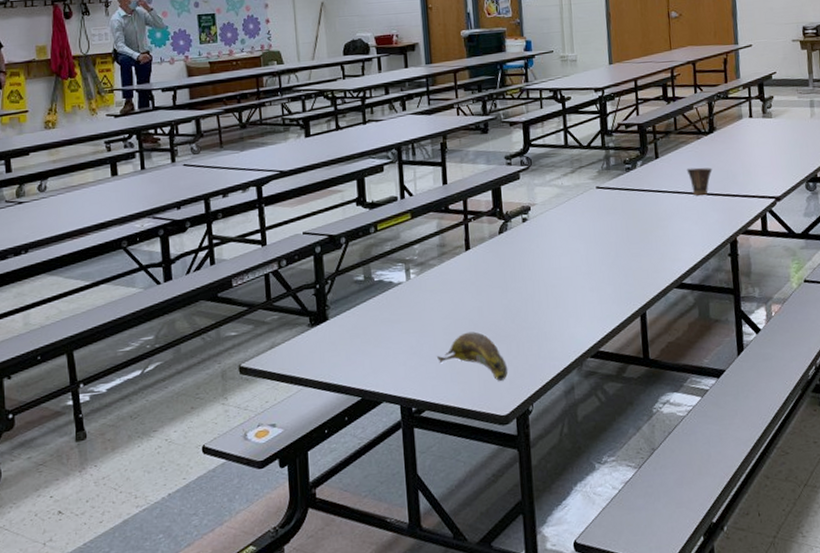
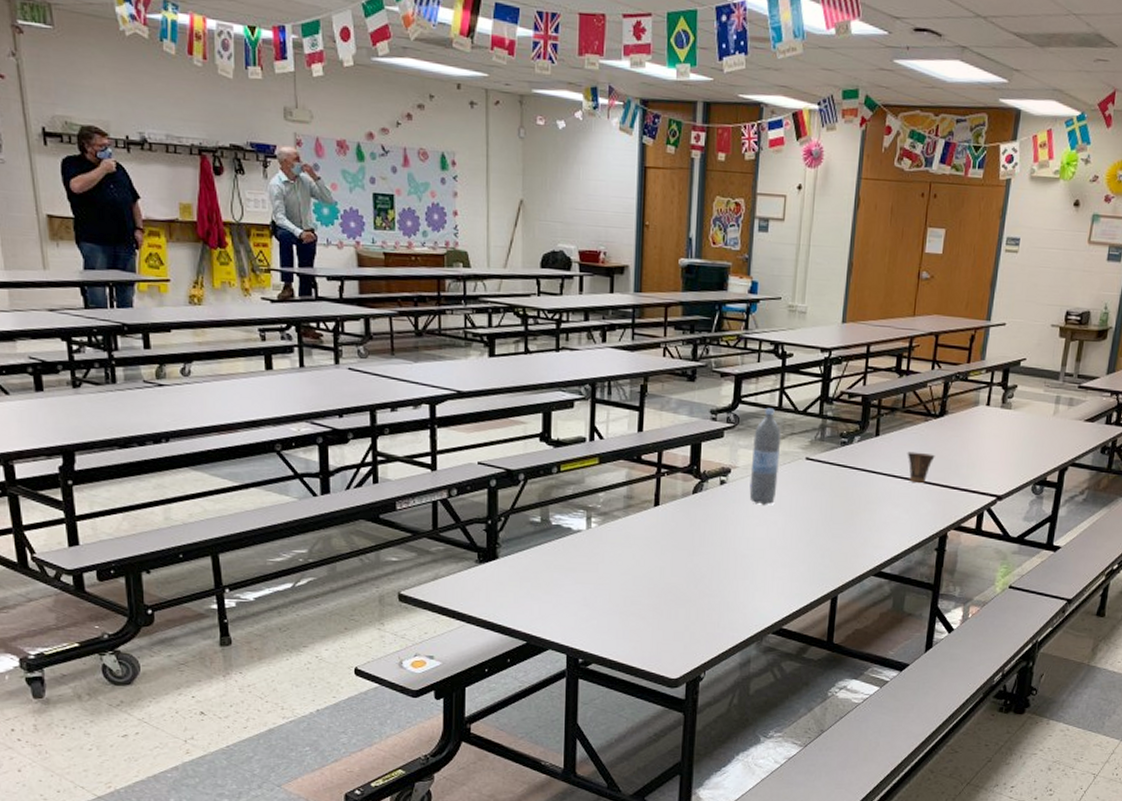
banana: present [437,331,507,381] -> none [611,591,683,644]
water bottle: none [546,146,575,236] -> present [749,407,782,505]

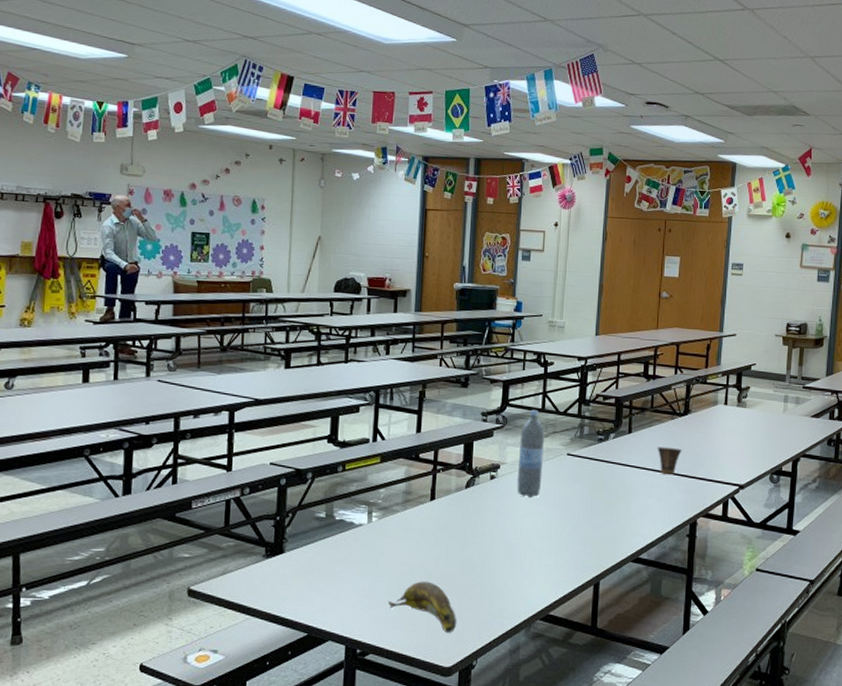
banana: none [611,591,683,644] -> present [388,581,456,633]

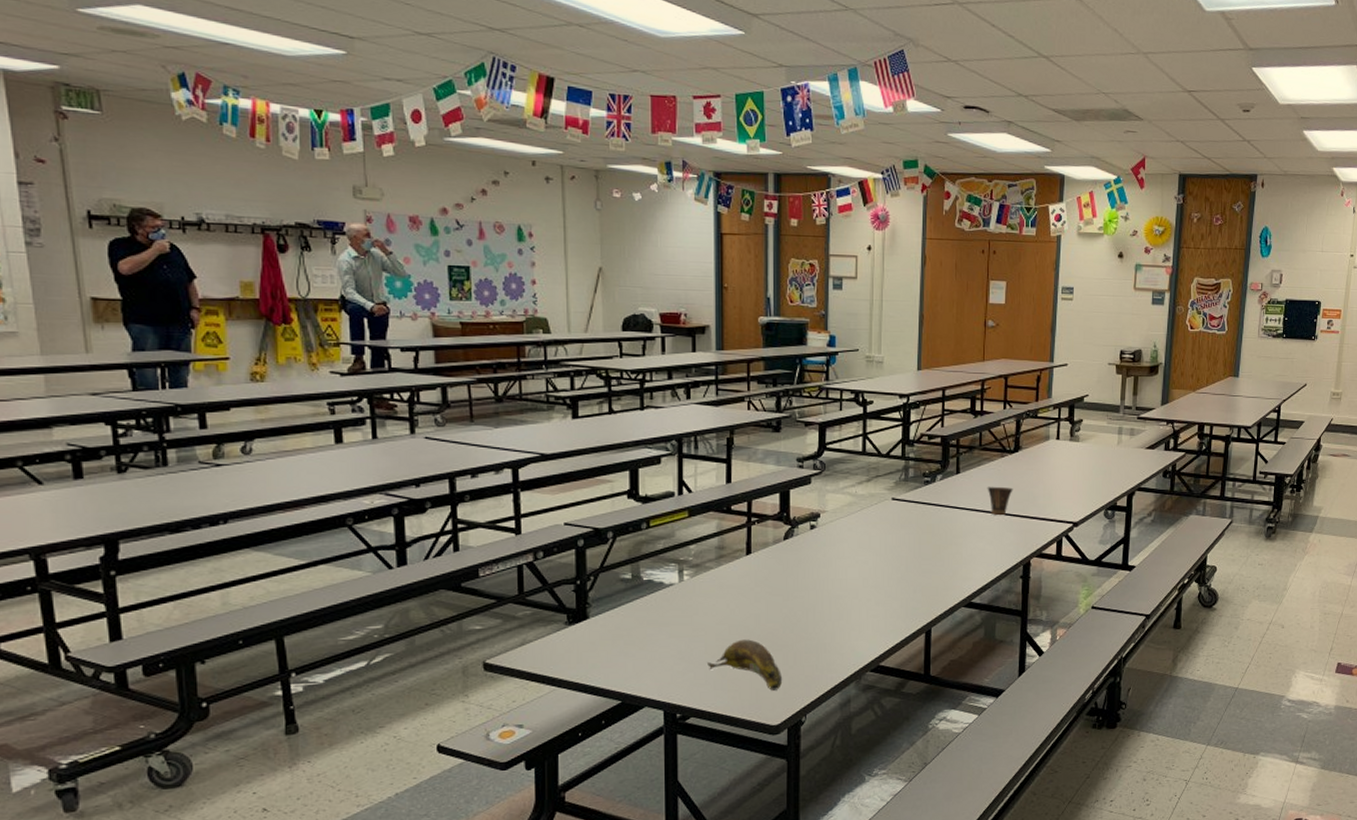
water bottle: present [517,409,545,498] -> none [839,453,867,546]

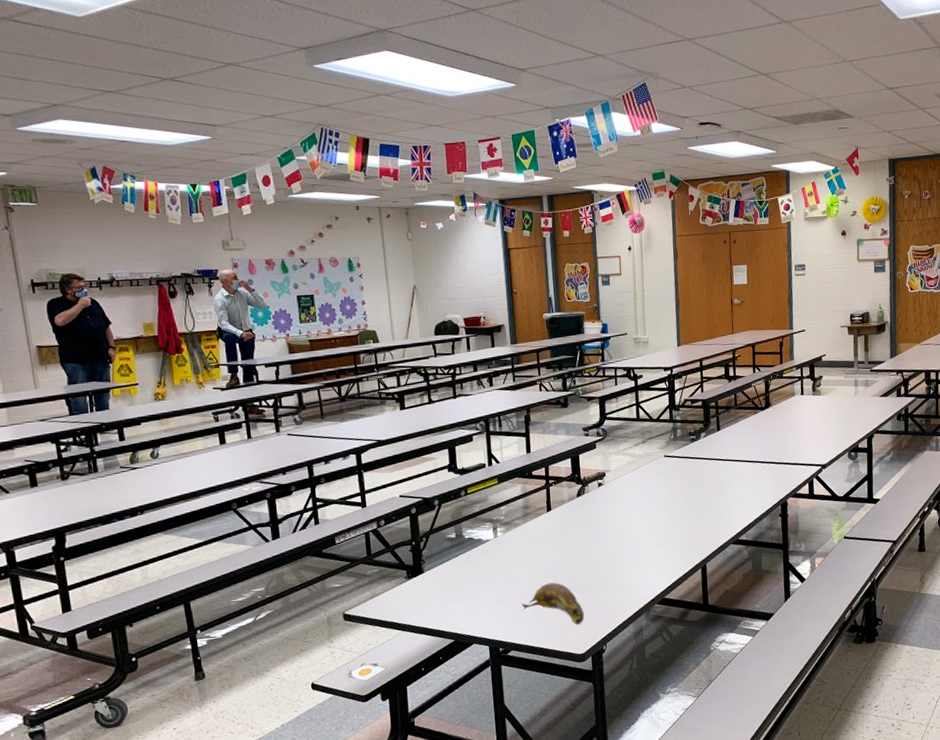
cup: present [987,486,1013,516] -> none [744,438,767,464]

